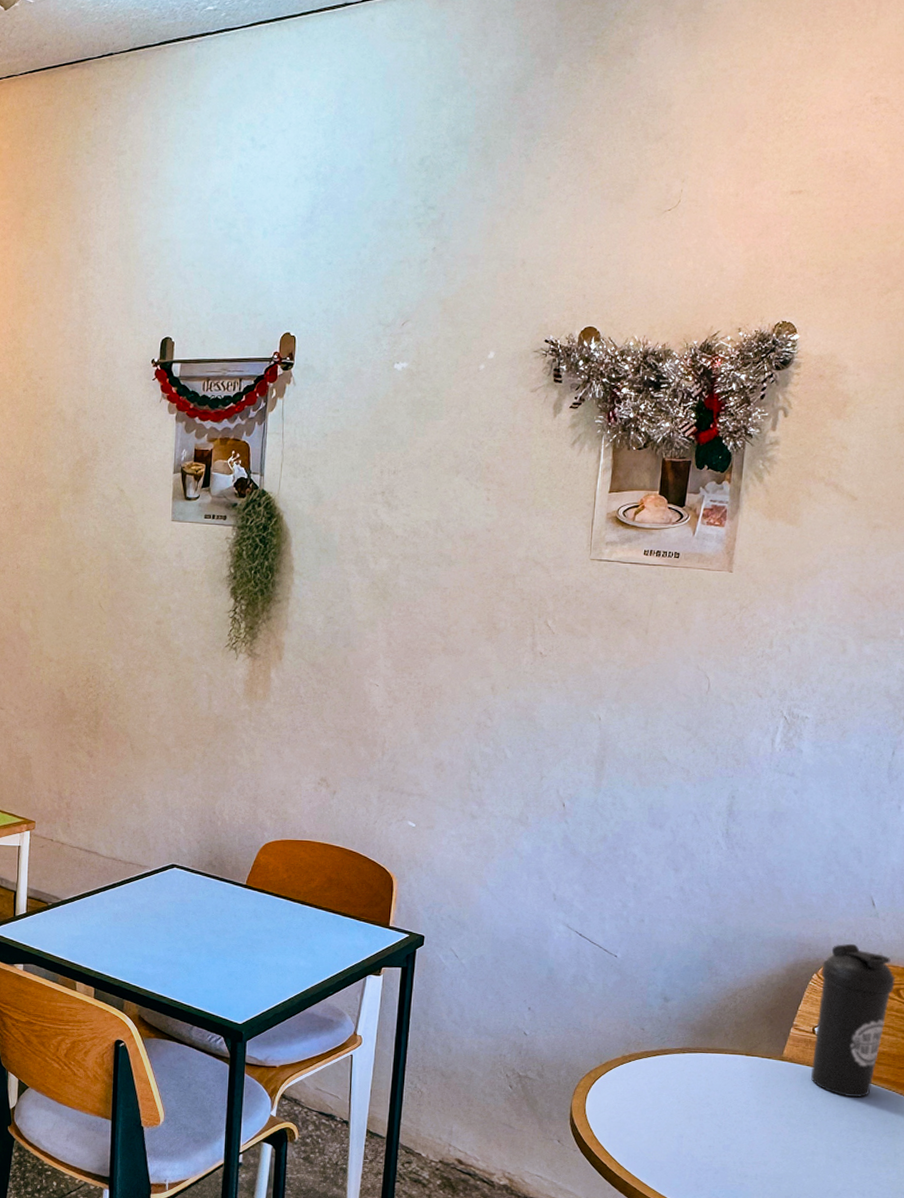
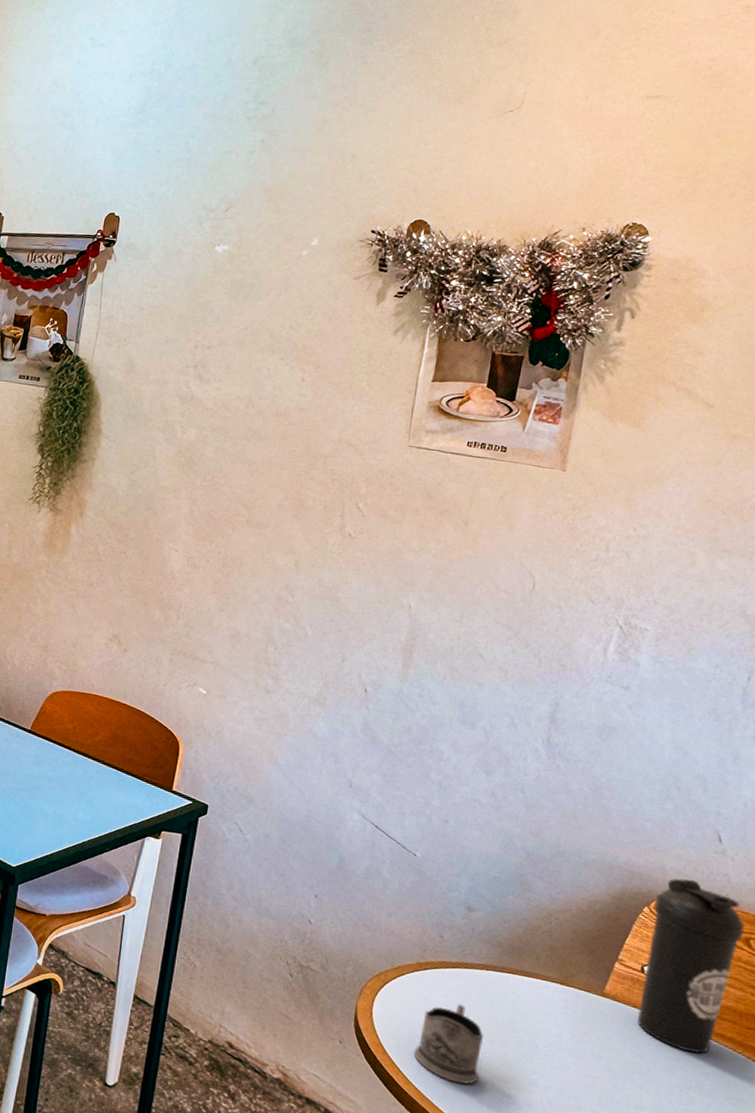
tea glass holder: none [623,1088,683,1160] -> present [413,1004,483,1084]

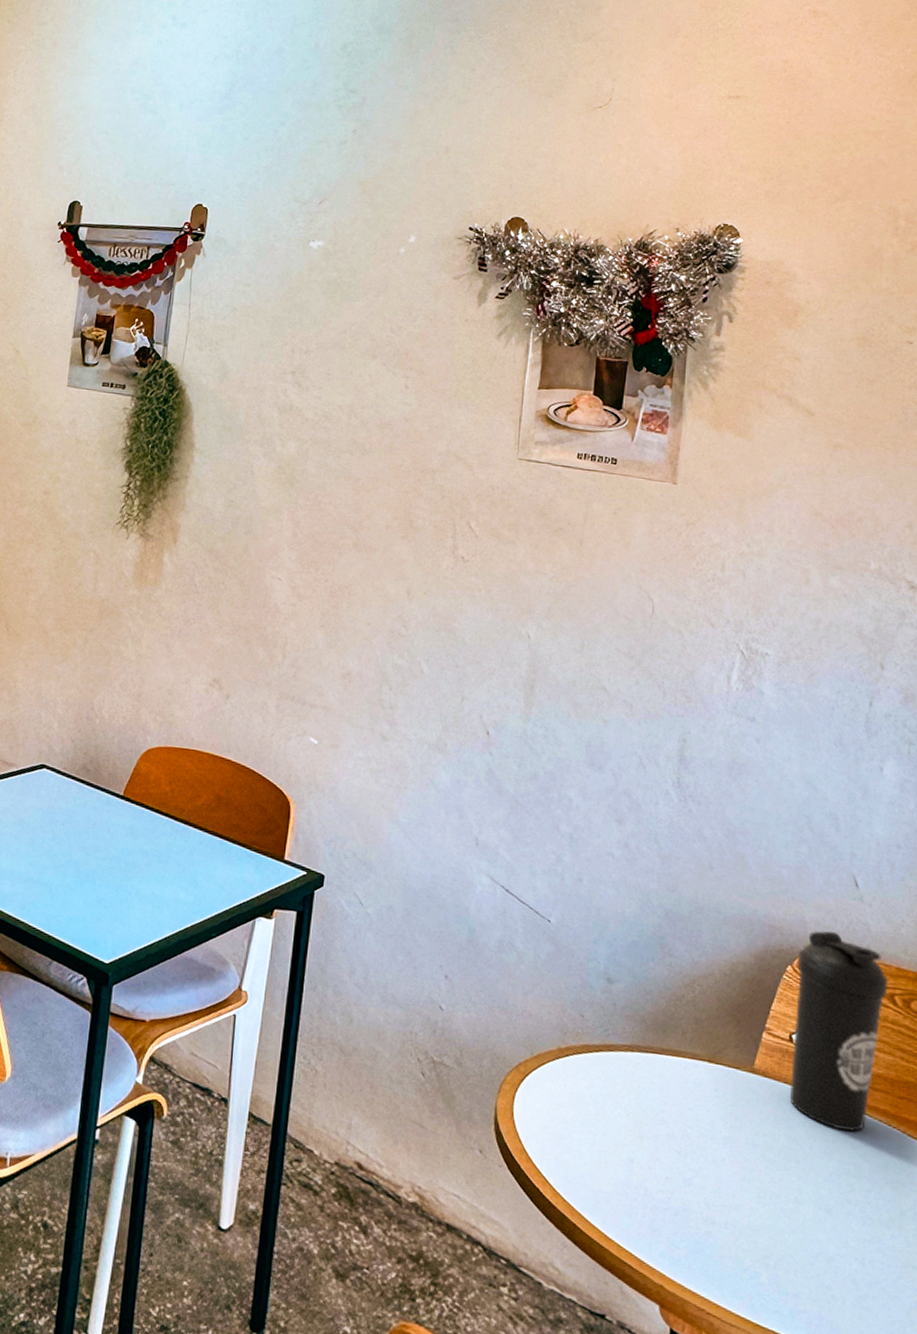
tea glass holder: present [413,1004,483,1084] -> none [560,1094,632,1191]

